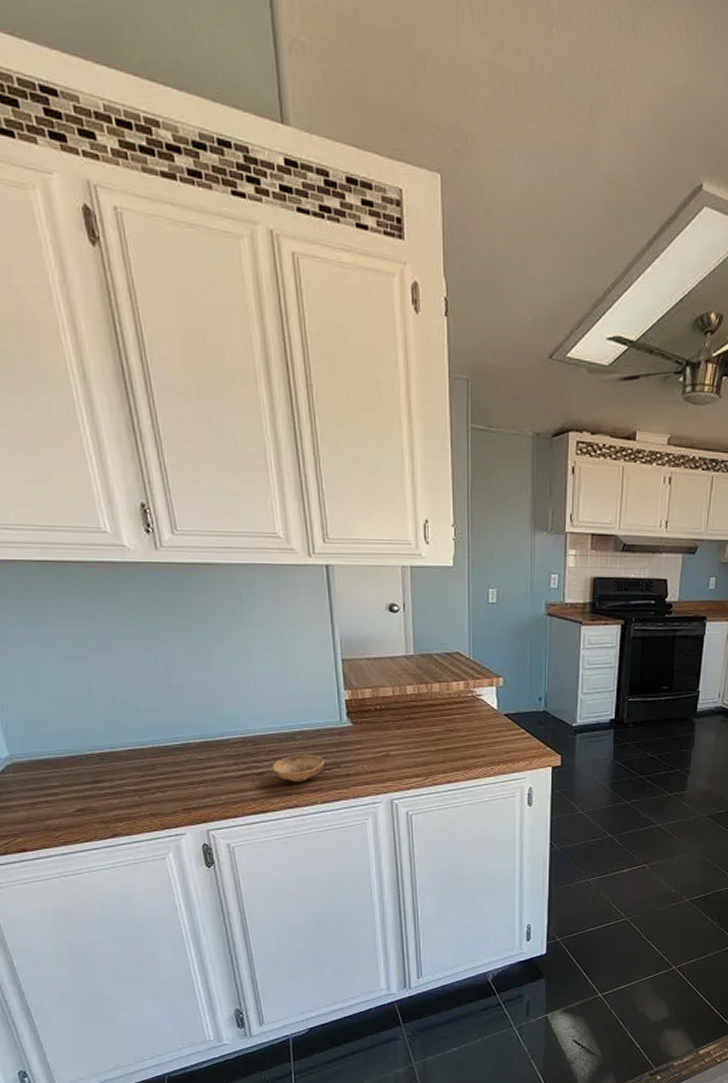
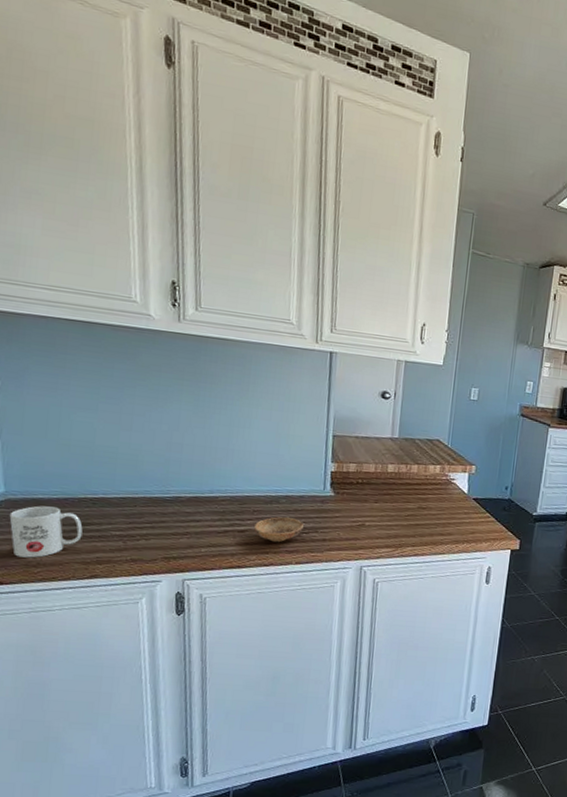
mug: none [19,767,96,822] -> present [9,506,83,558]

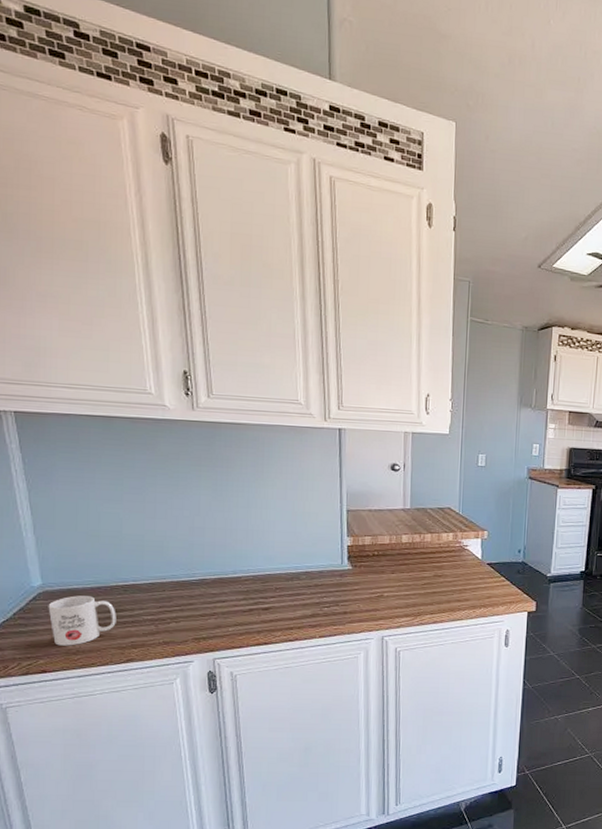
bowl: present [253,517,304,543] -> none [277,593,324,618]

